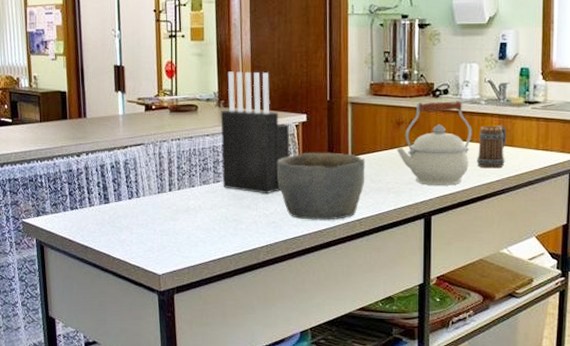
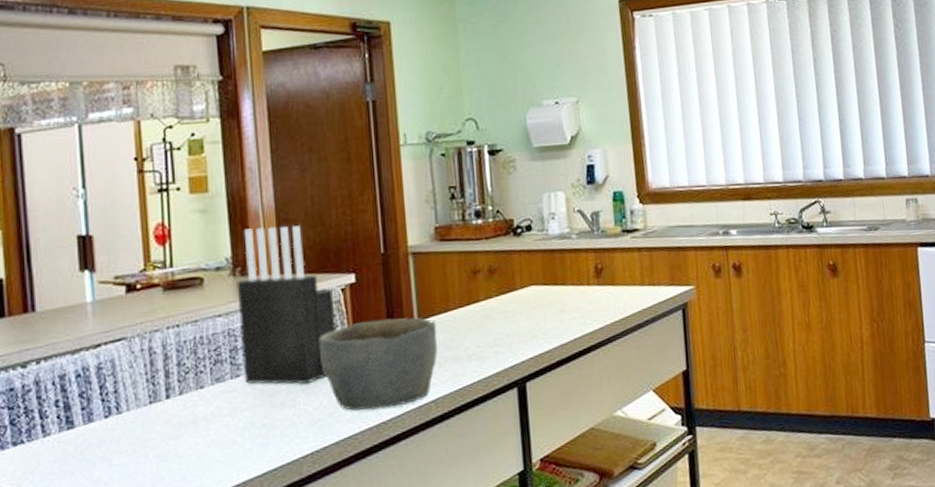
kettle: present [397,101,472,186] -> none [475,237,566,345]
mug: present [477,125,507,169] -> none [574,261,608,316]

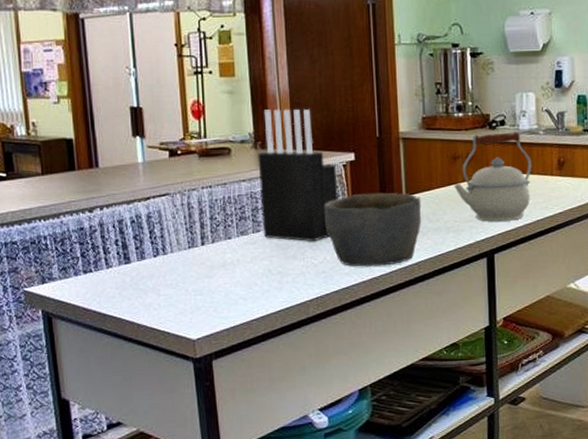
kettle: none [475,237,566,345] -> present [454,132,532,222]

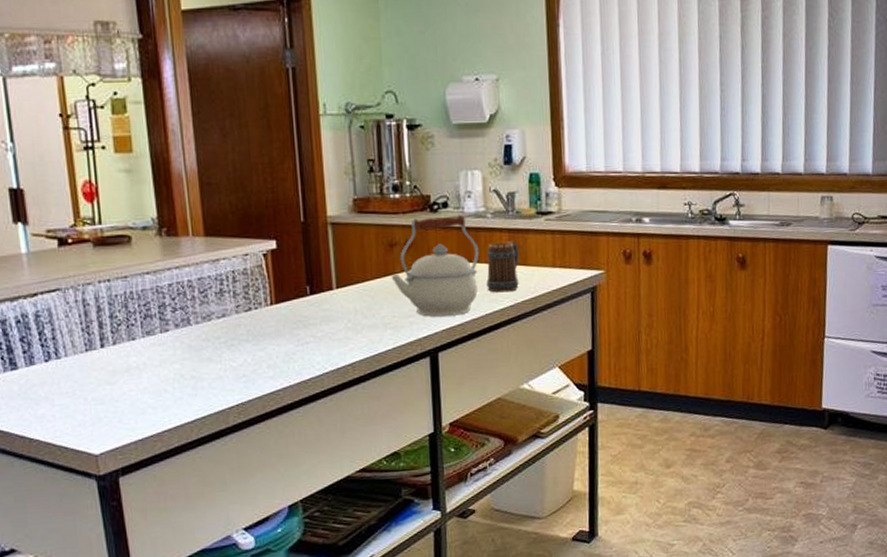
knife block: present [257,109,338,241] -> none [163,190,259,341]
bowl: present [325,192,422,267] -> none [243,285,356,370]
mug: none [538,156,568,201] -> present [486,242,519,293]

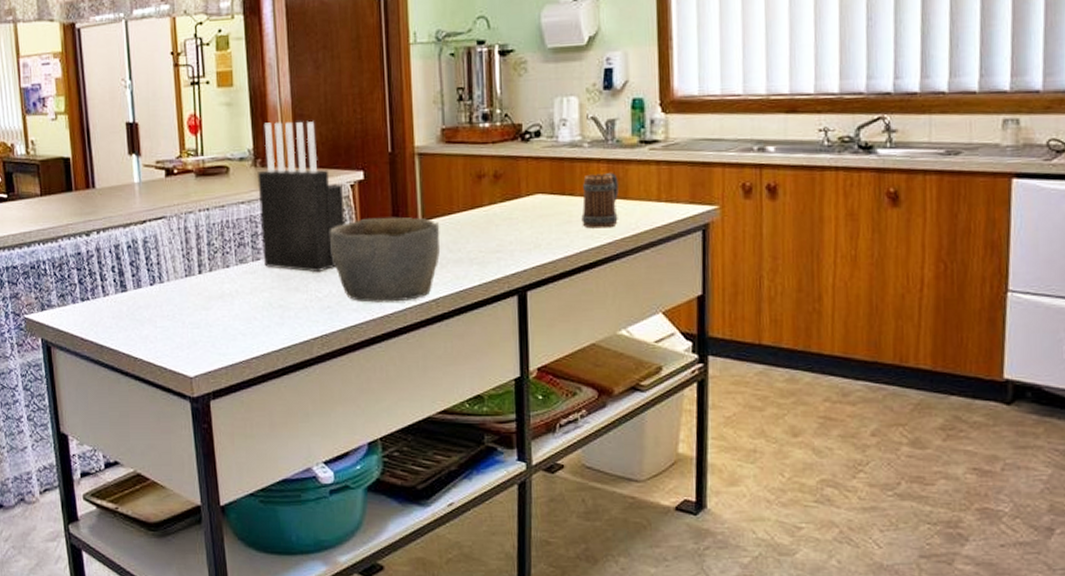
knife block: none [163,190,259,341] -> present [257,121,345,272]
bowl: none [243,285,356,370] -> present [330,217,441,303]
kettle: present [391,215,479,317] -> none [478,145,574,253]

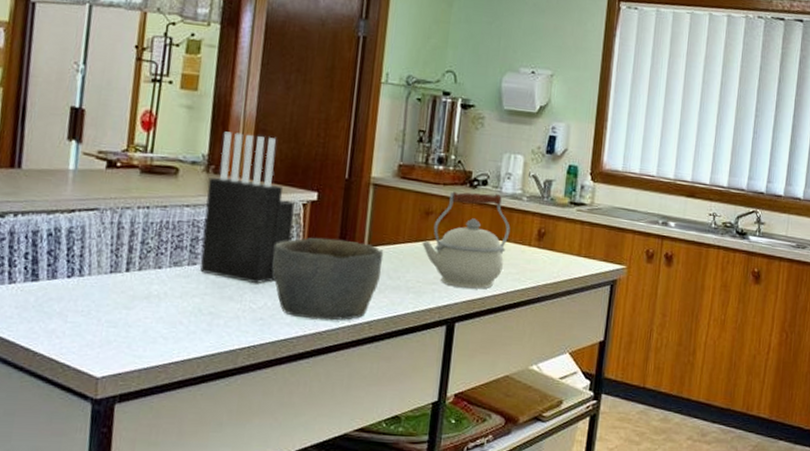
kettle: none [478,145,574,253] -> present [422,191,511,289]
mug: present [581,173,619,229] -> none [512,224,548,274]

